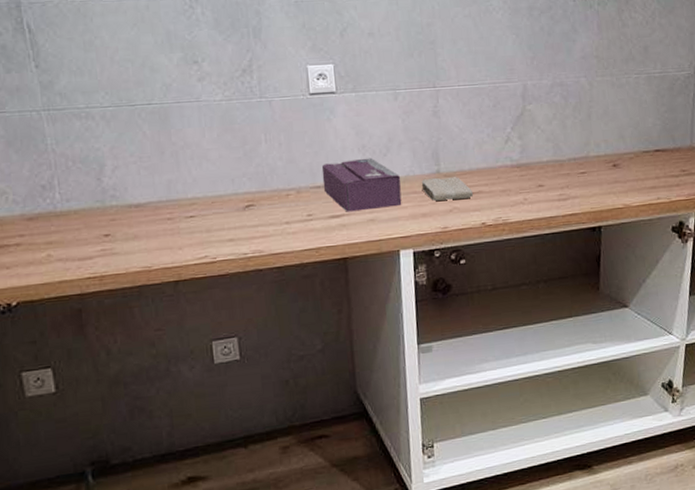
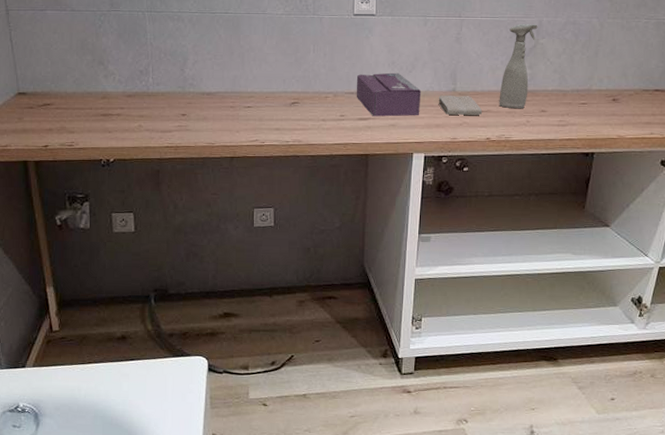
spray bottle: none [490,89,523,187] -> present [499,24,538,109]

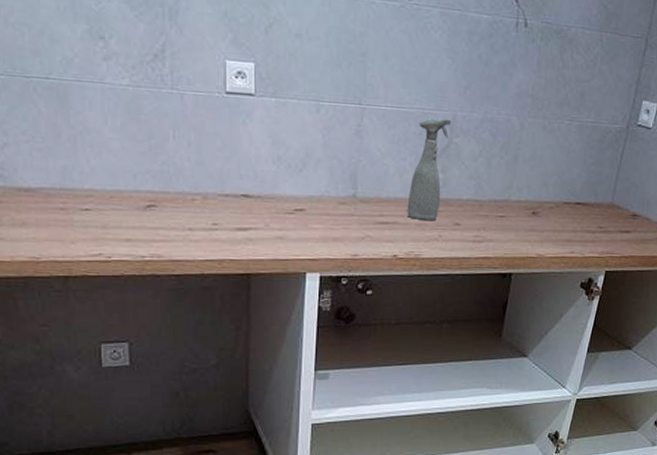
tissue box: present [356,72,422,117] -> none [232,171,315,227]
washcloth: present [438,95,483,115] -> none [335,201,389,227]

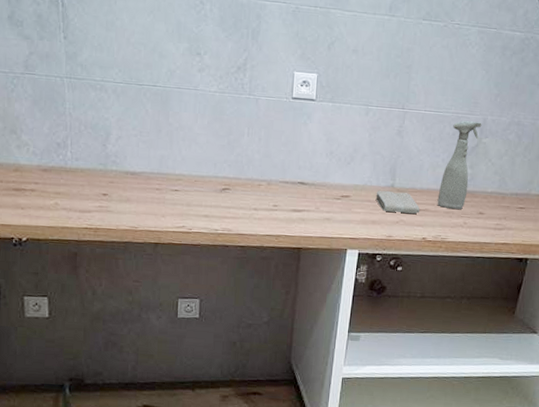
washcloth: none [335,201,389,227] -> present [375,190,420,214]

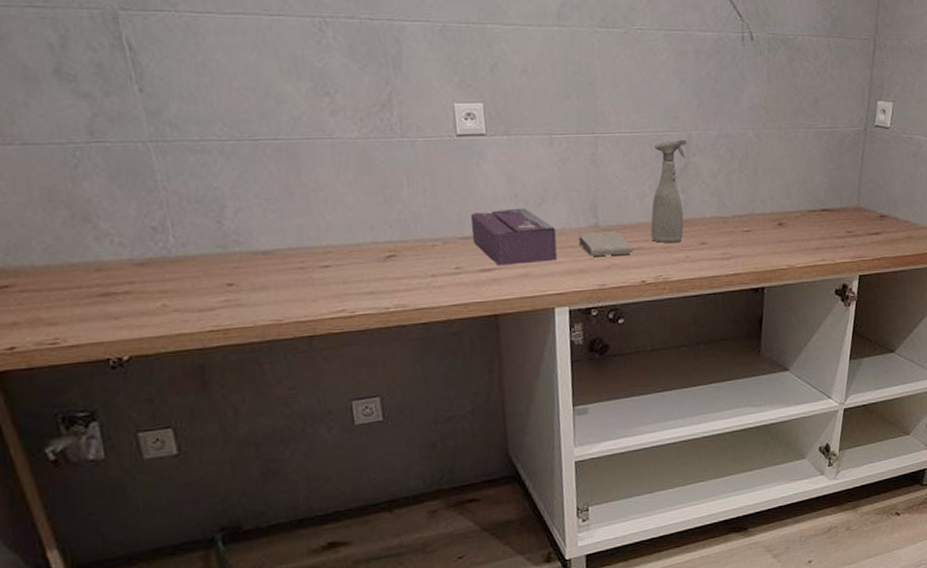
tissue box: none [290,162,359,211] -> present [470,207,558,266]

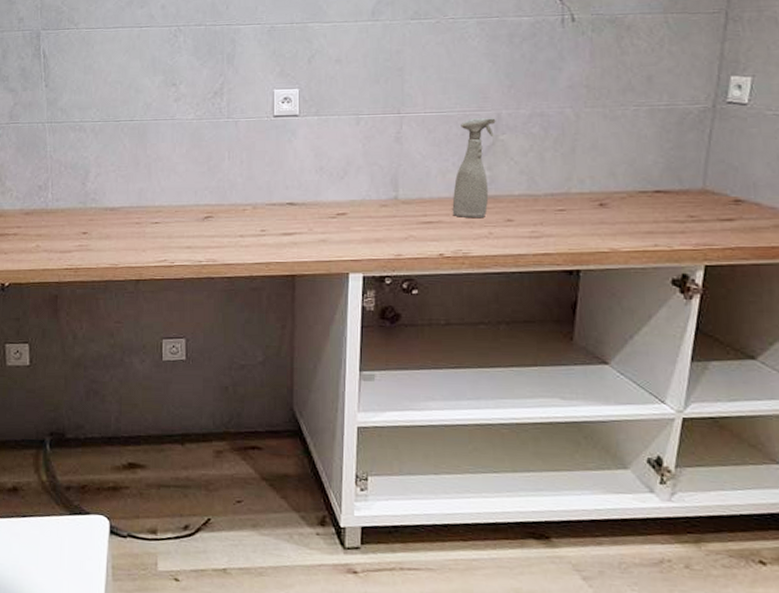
tissue box: present [470,207,558,266] -> none [278,179,356,231]
washcloth: present [578,231,634,256] -> none [377,203,433,227]

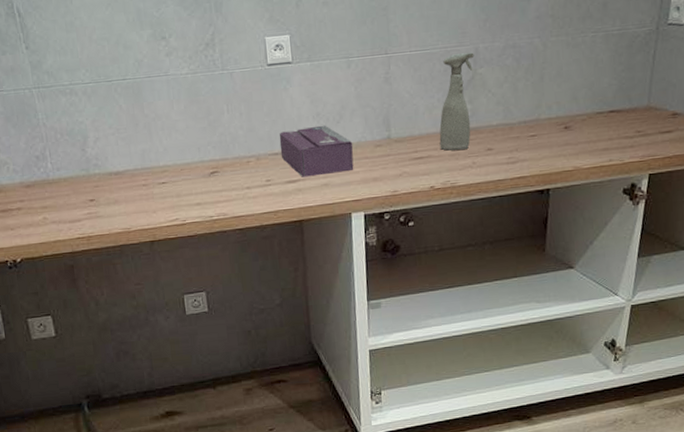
tissue box: none [278,179,356,231] -> present [279,125,354,178]

